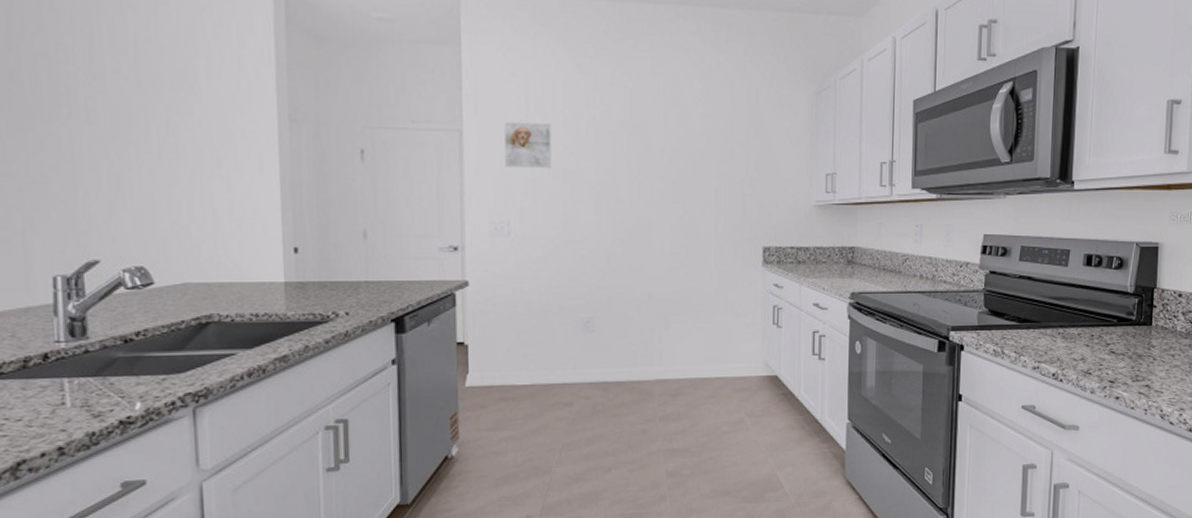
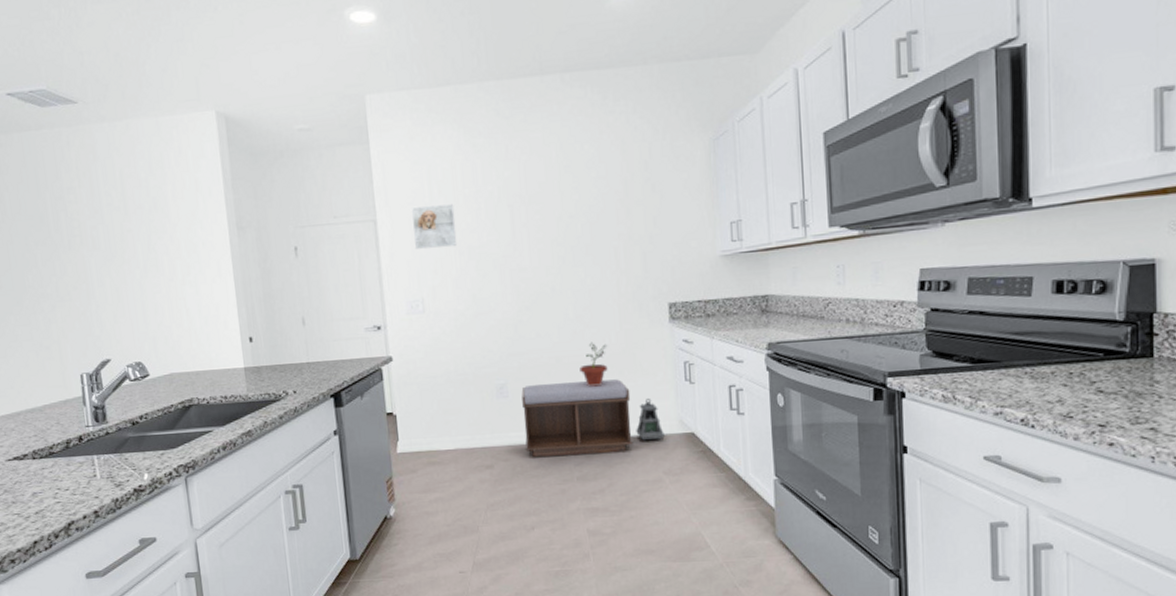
bench: none [608,319,719,395] -> present [521,379,633,457]
potted plant: none [671,280,701,326] -> present [579,342,608,387]
lantern: none [722,339,749,382] -> present [636,397,665,441]

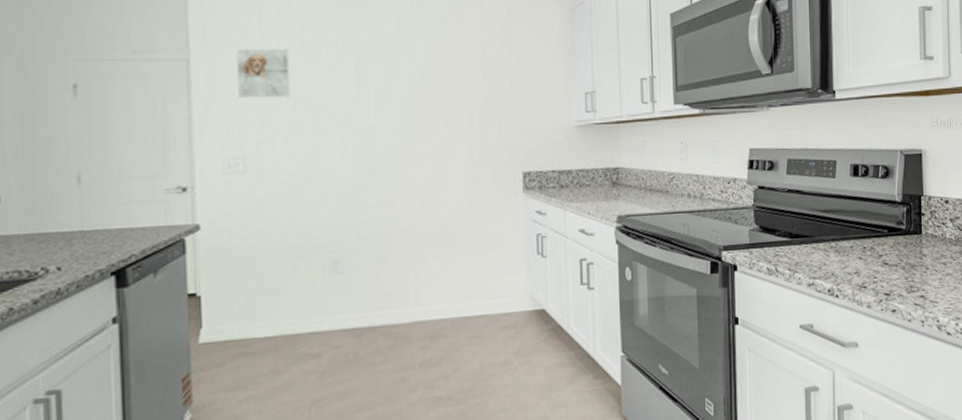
bench: present [521,379,633,457] -> none [359,252,481,342]
potted plant: present [579,342,608,387] -> none [427,211,458,261]
lantern: present [636,397,665,441] -> none [485,272,515,320]

